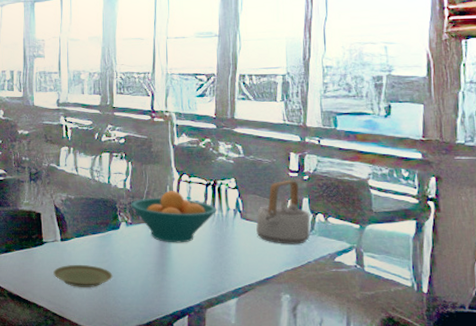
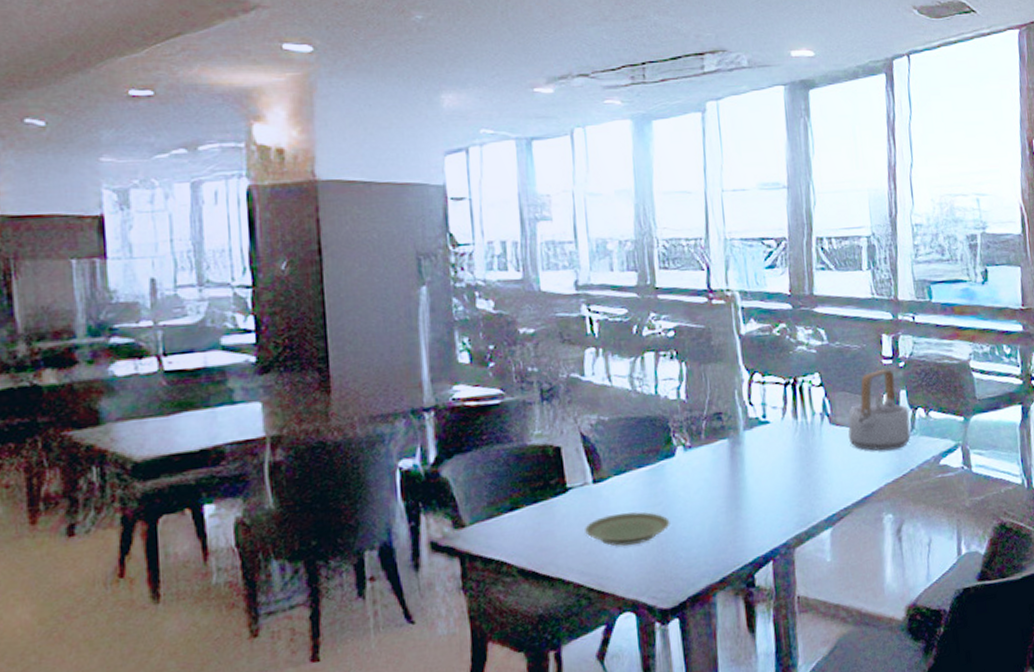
fruit bowl: present [131,191,217,243] -> none [688,396,800,467]

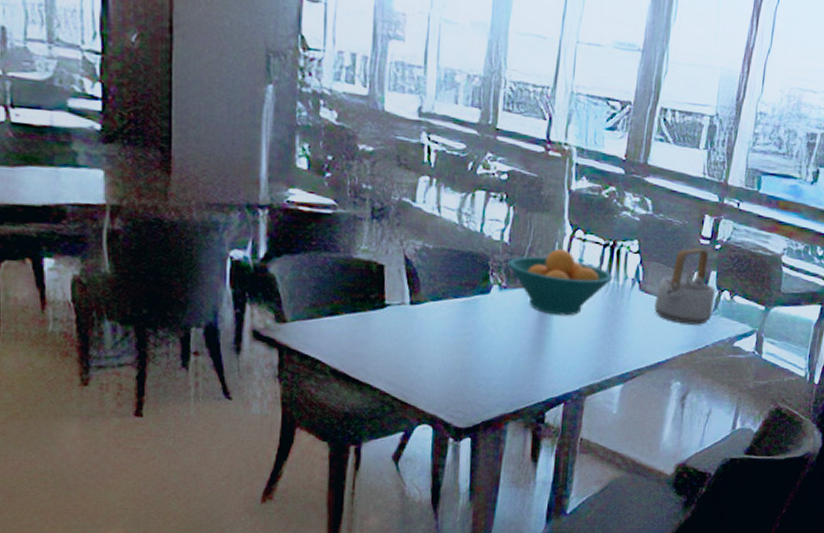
plate: present [585,512,670,546] -> none [397,336,476,366]
fruit bowl: none [688,396,800,467] -> present [508,249,613,316]

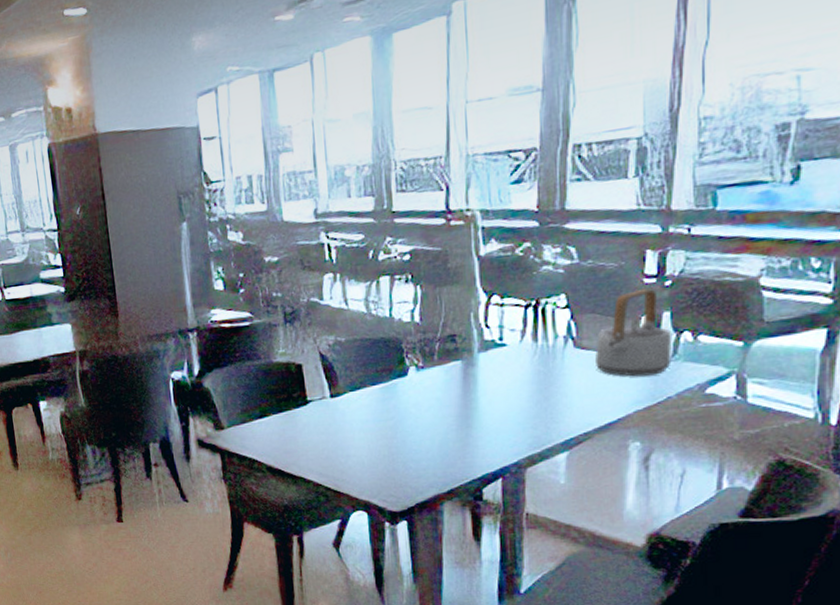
fruit bowl: present [508,249,613,316] -> none [422,318,541,388]

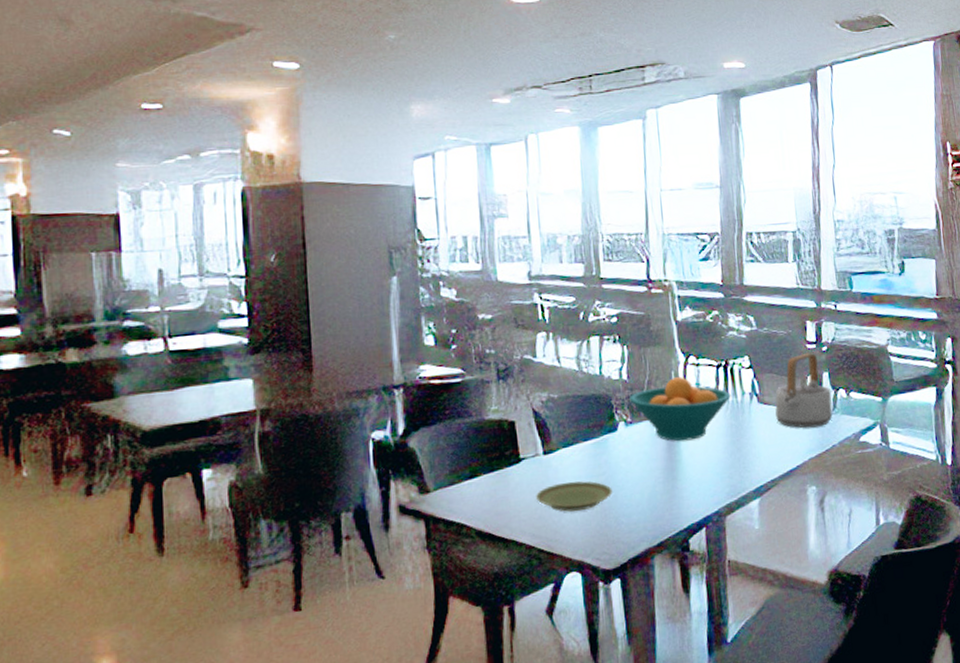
plate: none [323,425,401,454] -> present [536,481,613,512]
fruit bowl: none [422,318,541,388] -> present [629,377,731,441]

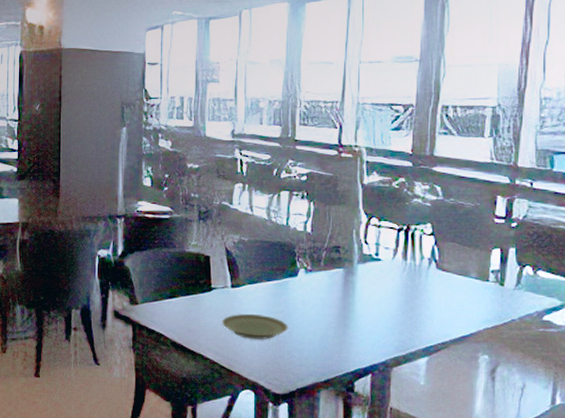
fruit bowl: present [629,377,731,441] -> none [311,236,410,294]
teapot: present [775,352,833,428] -> none [454,226,516,300]

